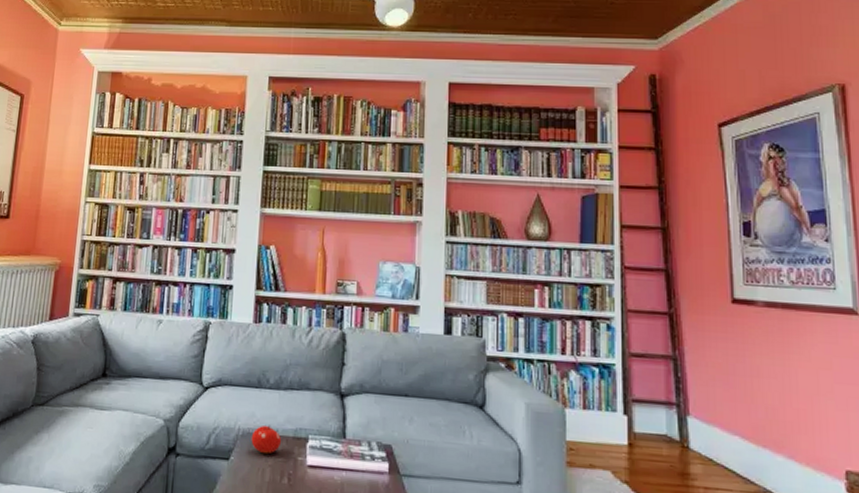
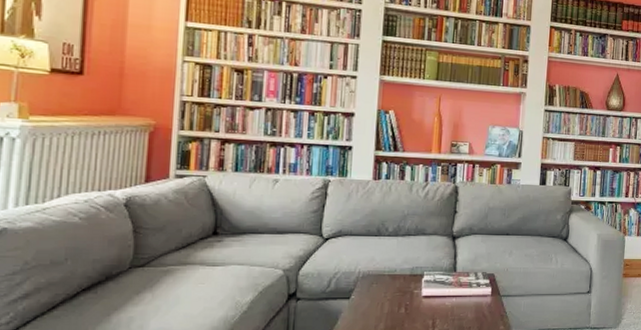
fruit: present [251,425,282,454] -> none [371,266,400,291]

